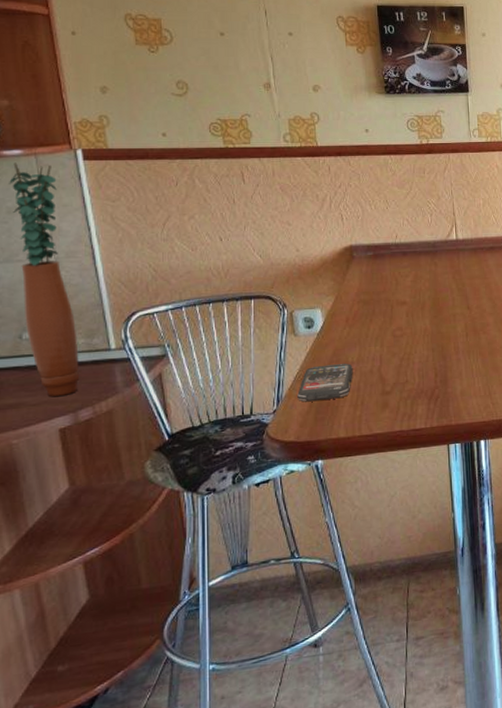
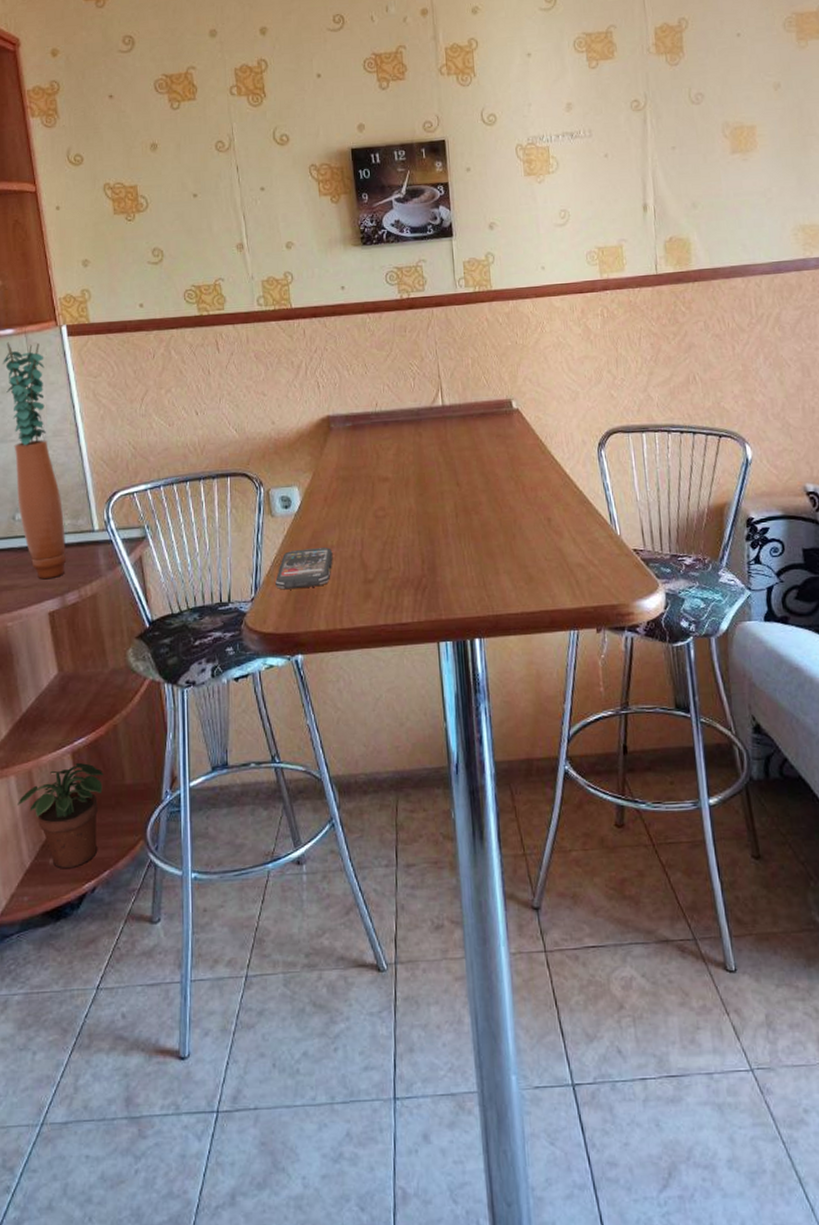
potted plant: none [22,571,118,675] -> present [18,762,104,869]

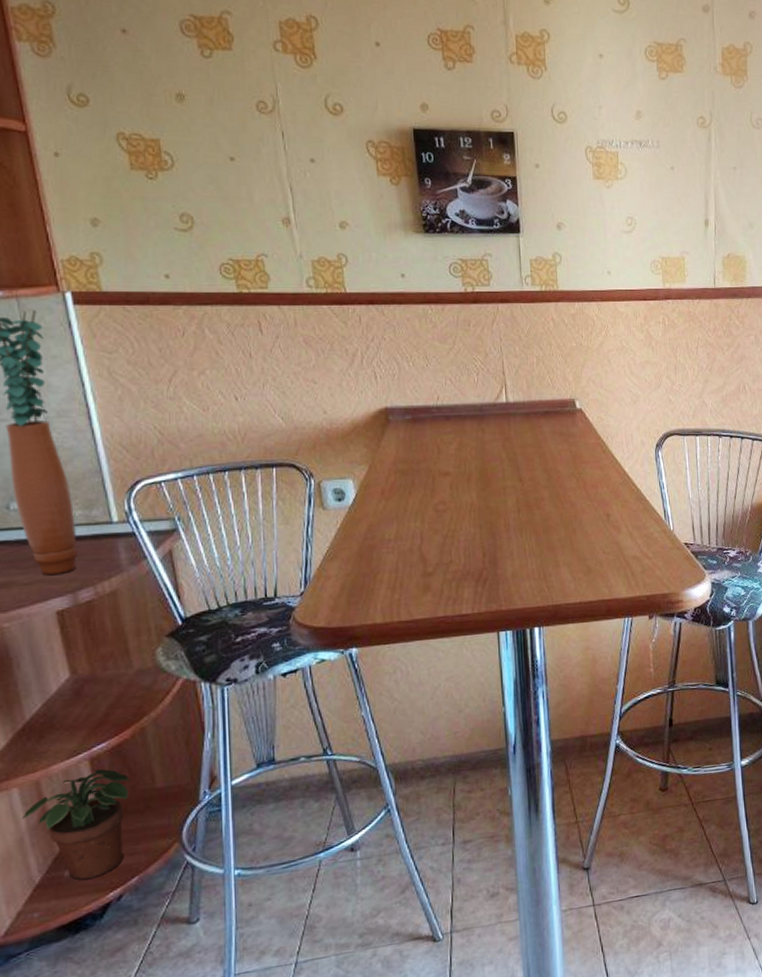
smartphone: present [275,547,333,590] -> none [327,540,391,584]

